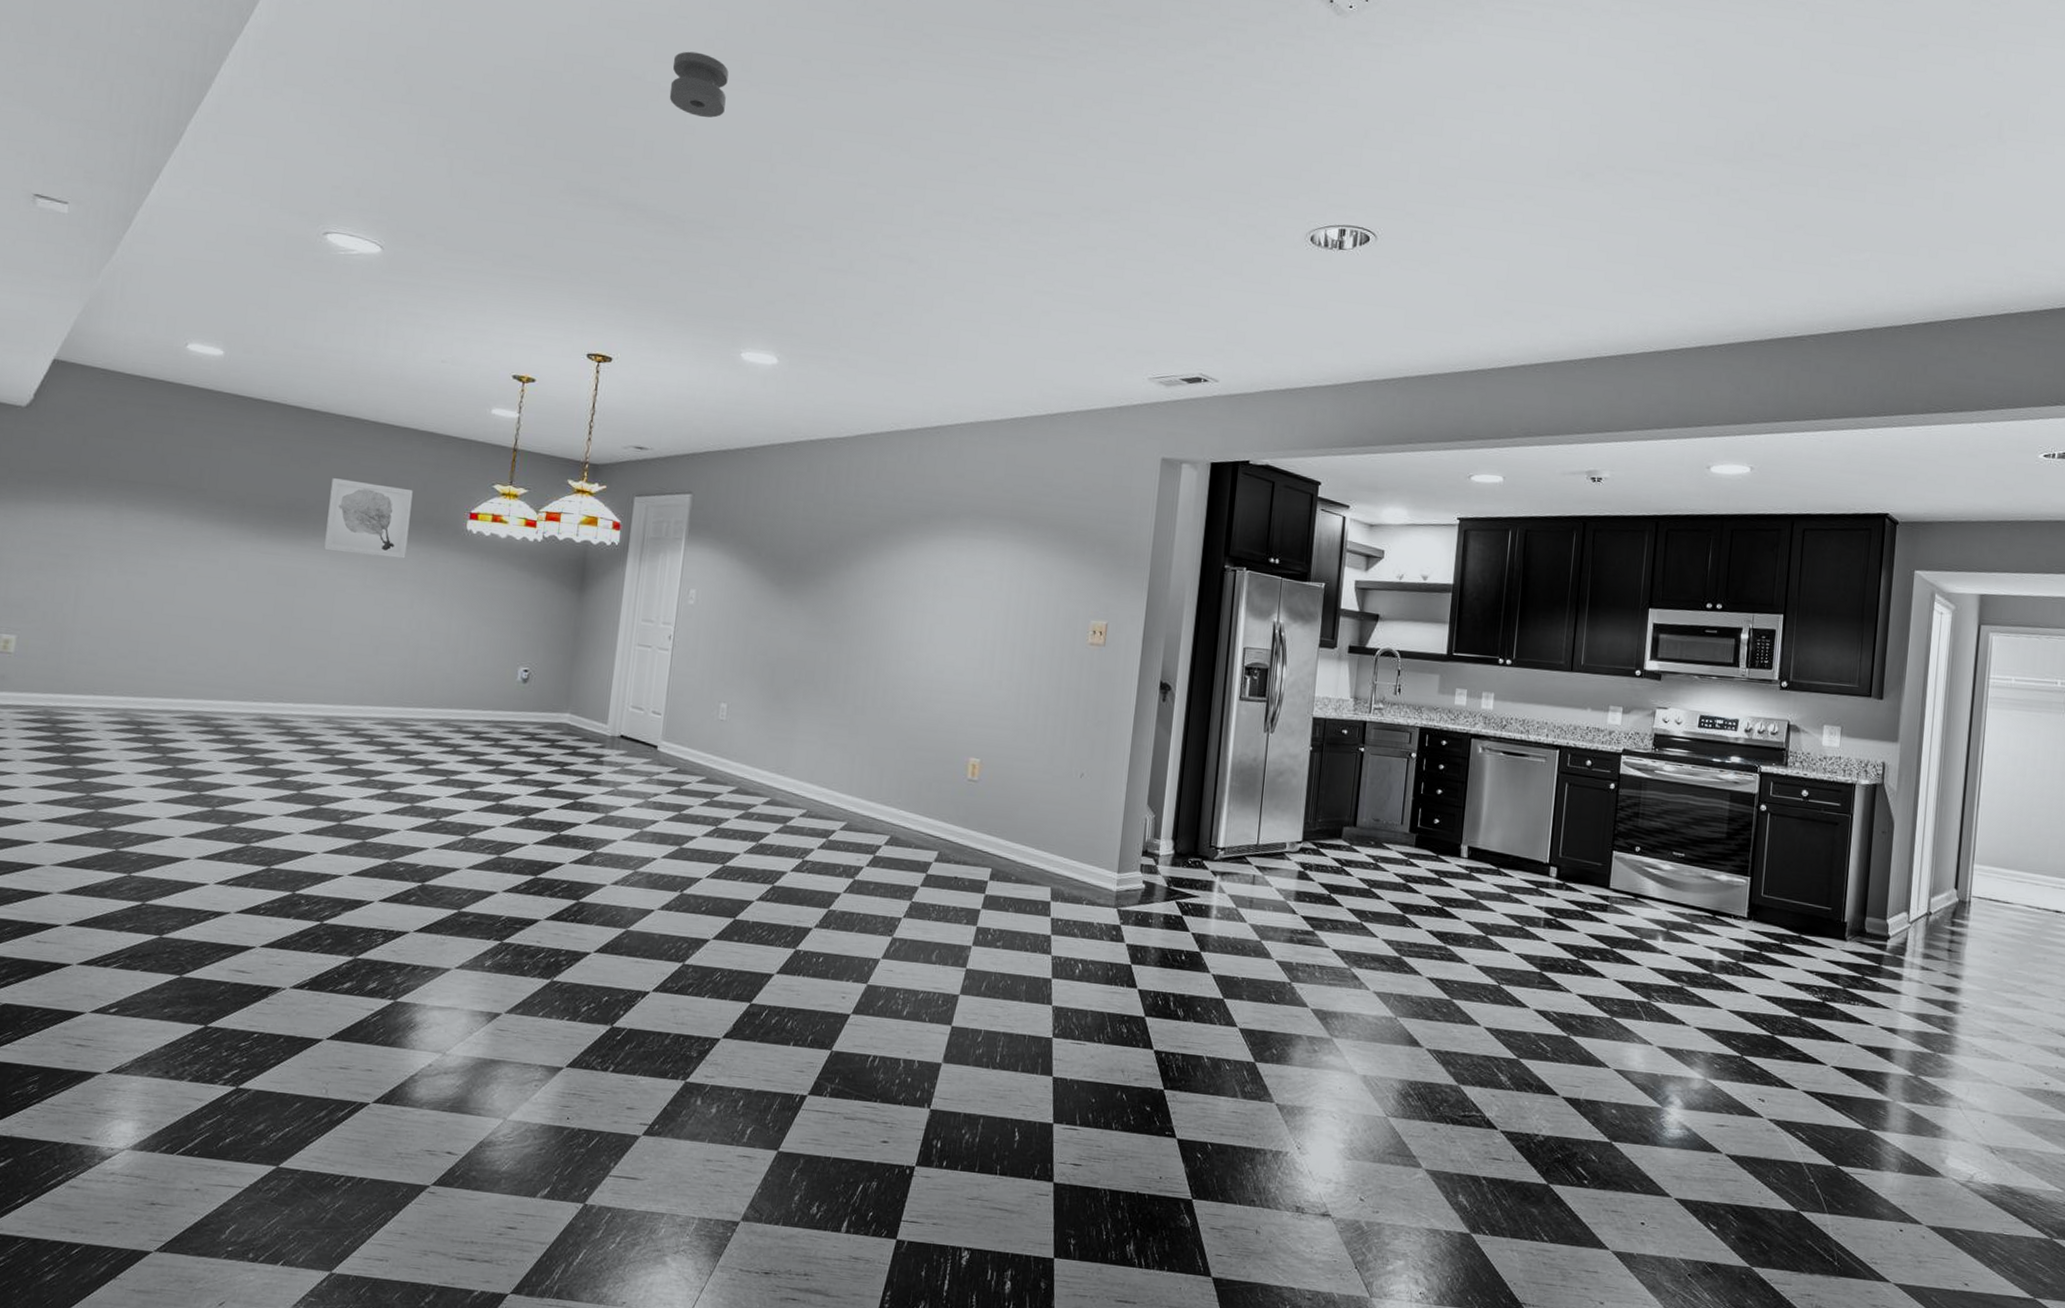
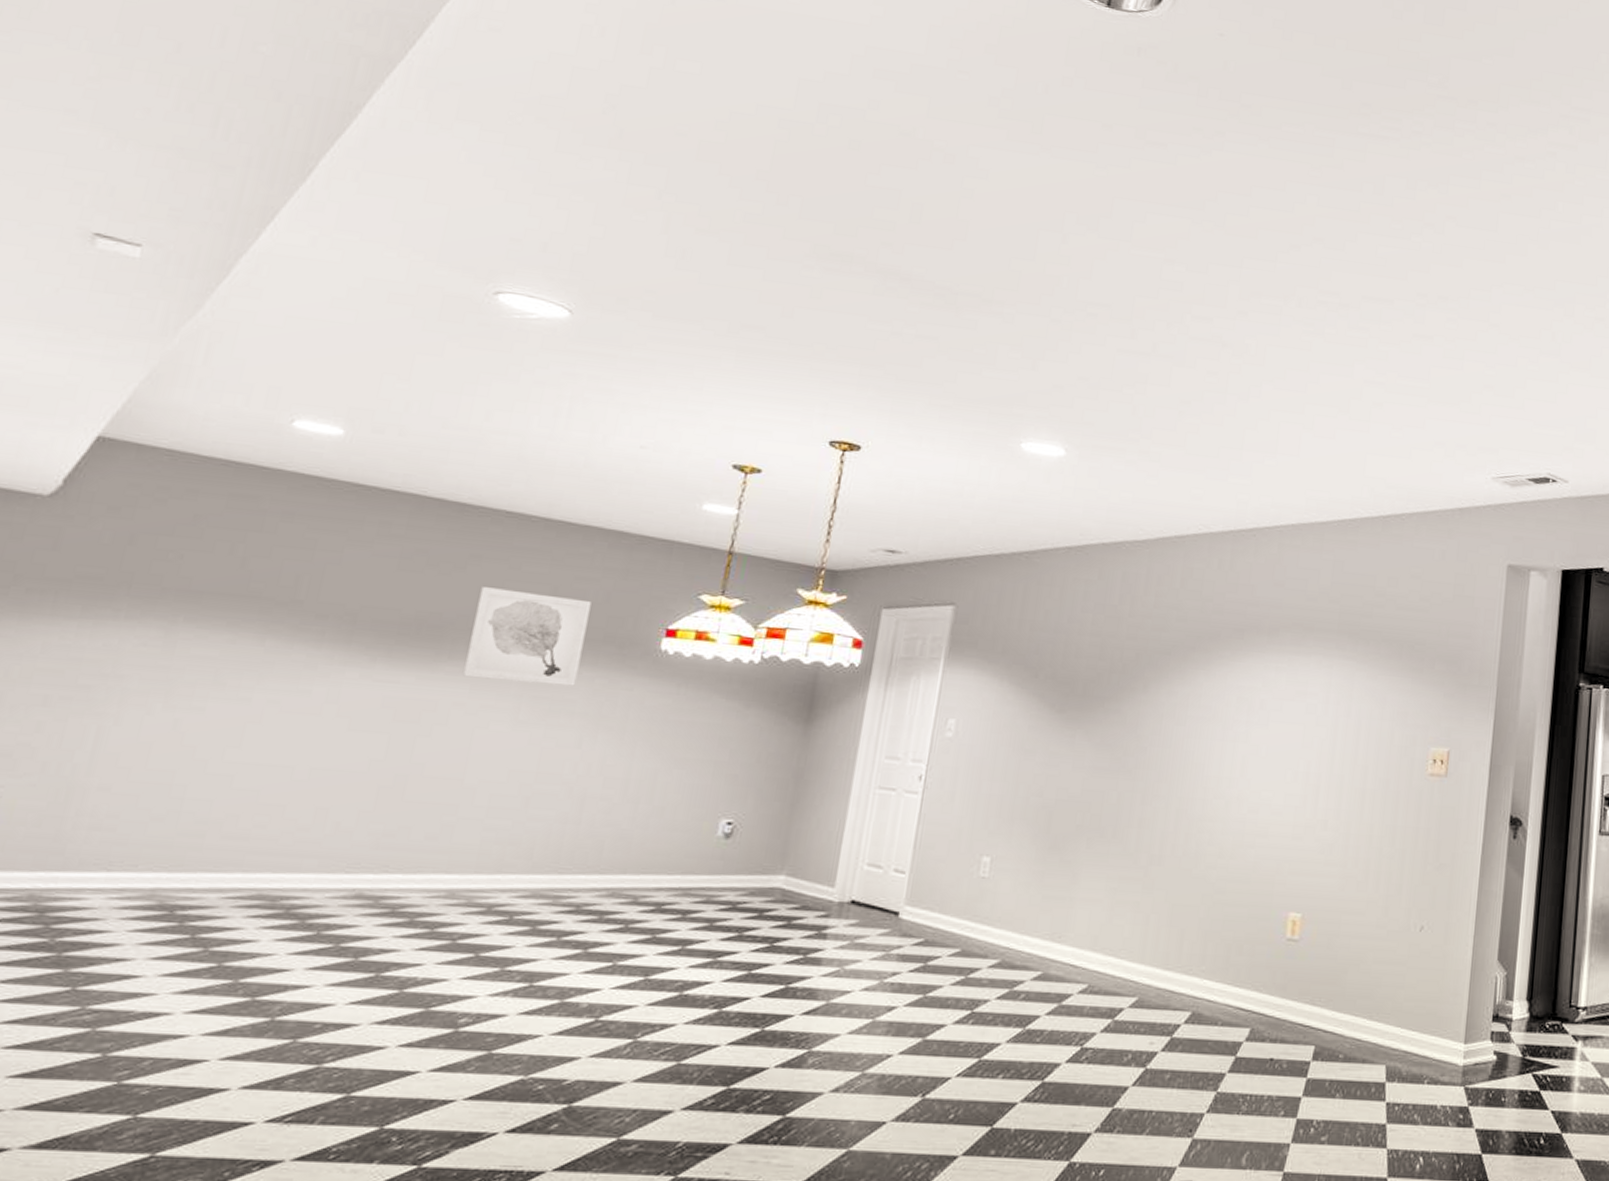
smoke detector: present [669,51,729,118] -> none [943,108,1016,182]

